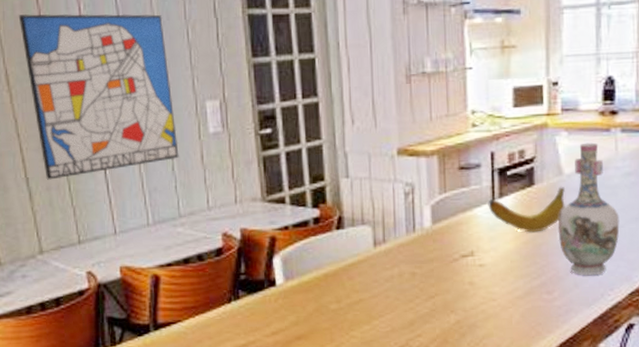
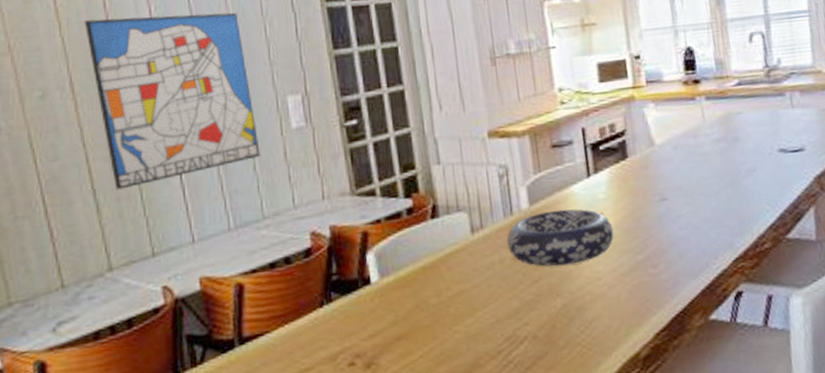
decorative bowl: none [407,230,513,284] -> present [506,209,614,267]
fruit: present [488,186,565,233] -> none [583,157,661,206]
vase: present [557,142,620,276] -> none [655,111,717,246]

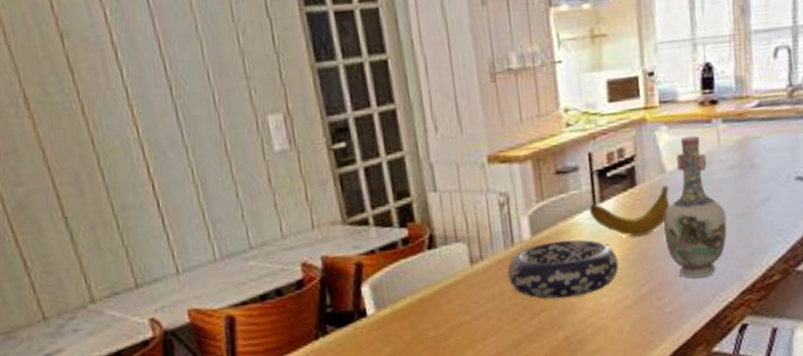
wall art: present [84,12,261,190] -> none [31,17,243,218]
fruit: none [583,157,661,206] -> present [589,184,670,237]
vase: none [655,111,717,246] -> present [663,135,727,278]

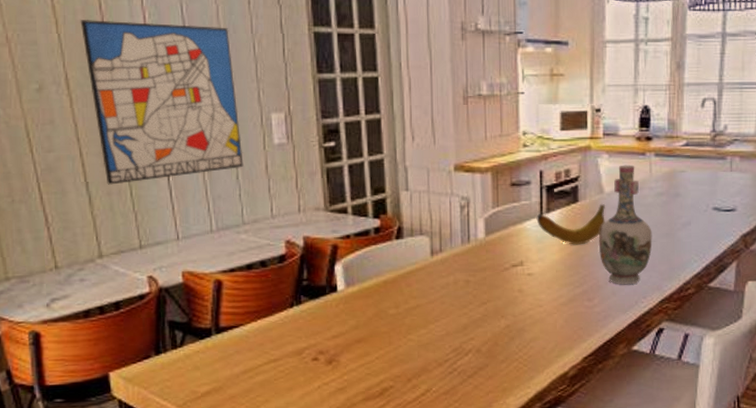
wall art: none [31,17,243,218] -> present [80,20,244,185]
decorative bowl: present [507,239,619,299] -> none [462,242,558,292]

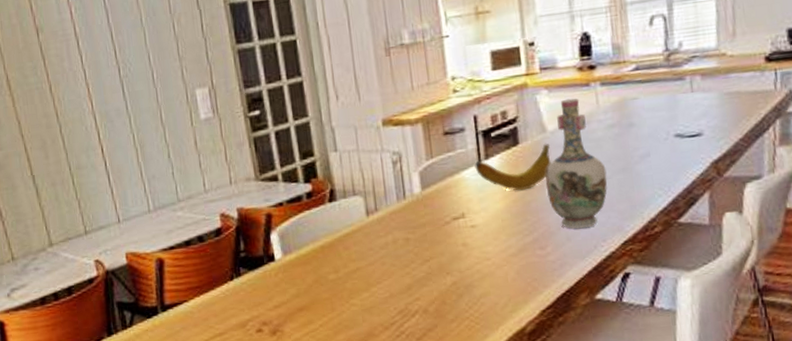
wall art: present [80,20,244,185] -> none [15,11,174,176]

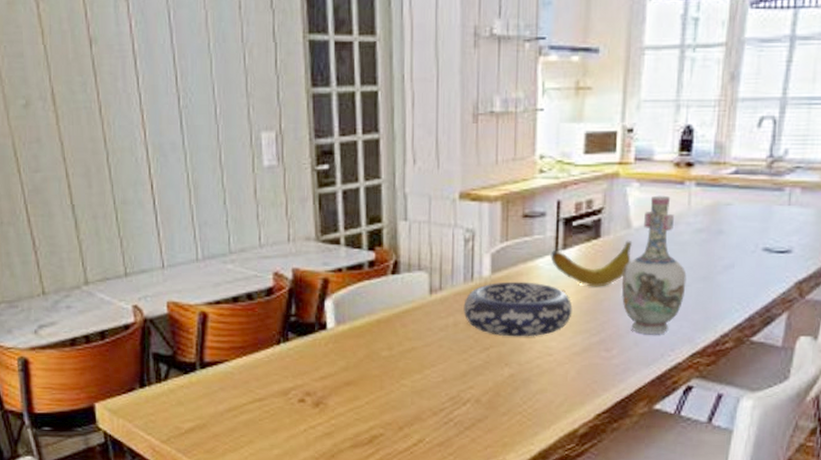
decorative bowl: none [399,193,503,247] -> present [463,281,573,337]

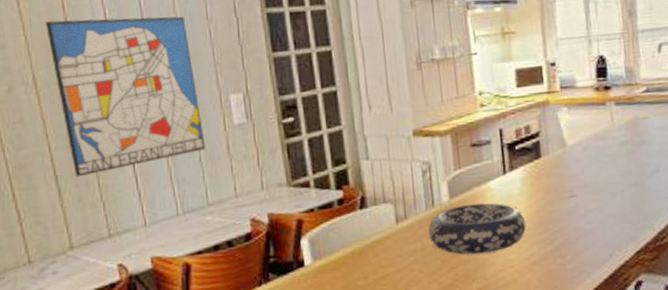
wall art: none [66,29,231,208] -> present [45,16,206,177]
fruit: present [550,240,632,287] -> none [500,157,571,202]
vase: present [621,195,687,335] -> none [565,115,622,239]

